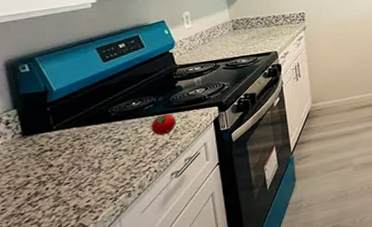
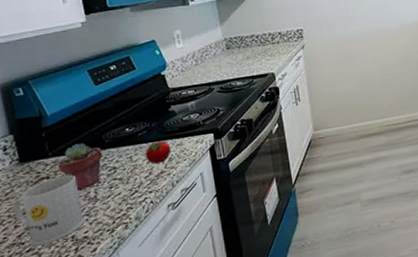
mug: none [13,146,87,217] -> present [13,174,85,247]
potted succulent: none [62,116,107,162] -> present [57,143,102,191]

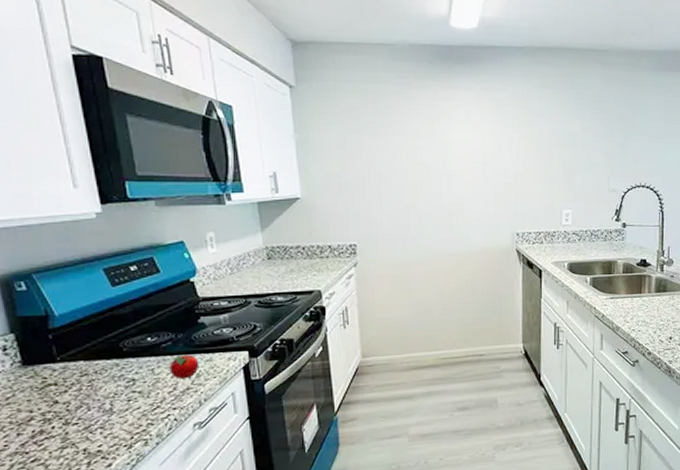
mug: present [13,174,85,247] -> none [15,383,99,457]
potted succulent: present [57,143,102,191] -> none [67,349,119,401]

